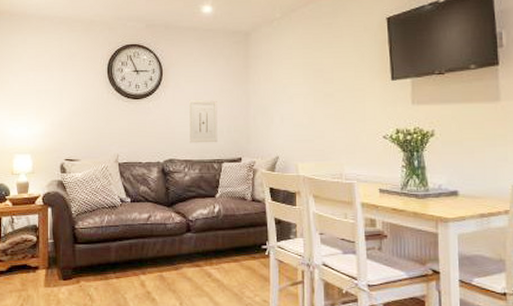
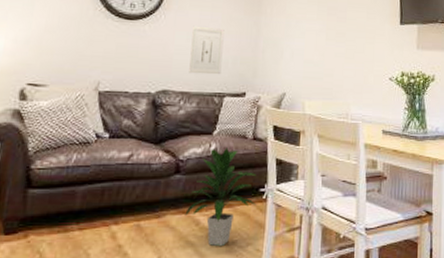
indoor plant: none [198,208,260,297] -> present [185,146,257,247]

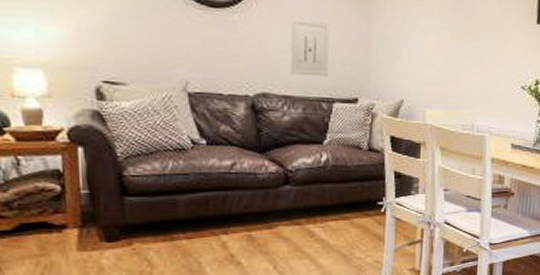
indoor plant: present [185,146,257,247] -> none [298,157,375,258]

